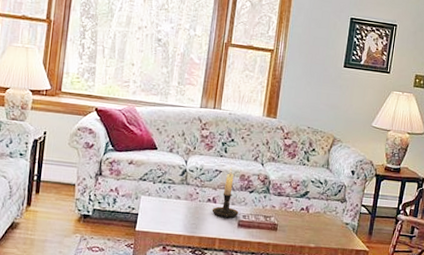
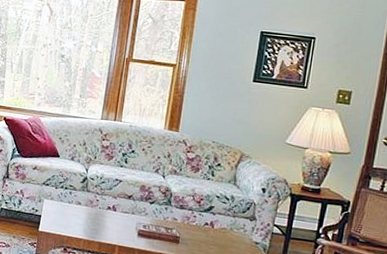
candle holder: present [212,167,239,219] -> none [111,178,139,228]

